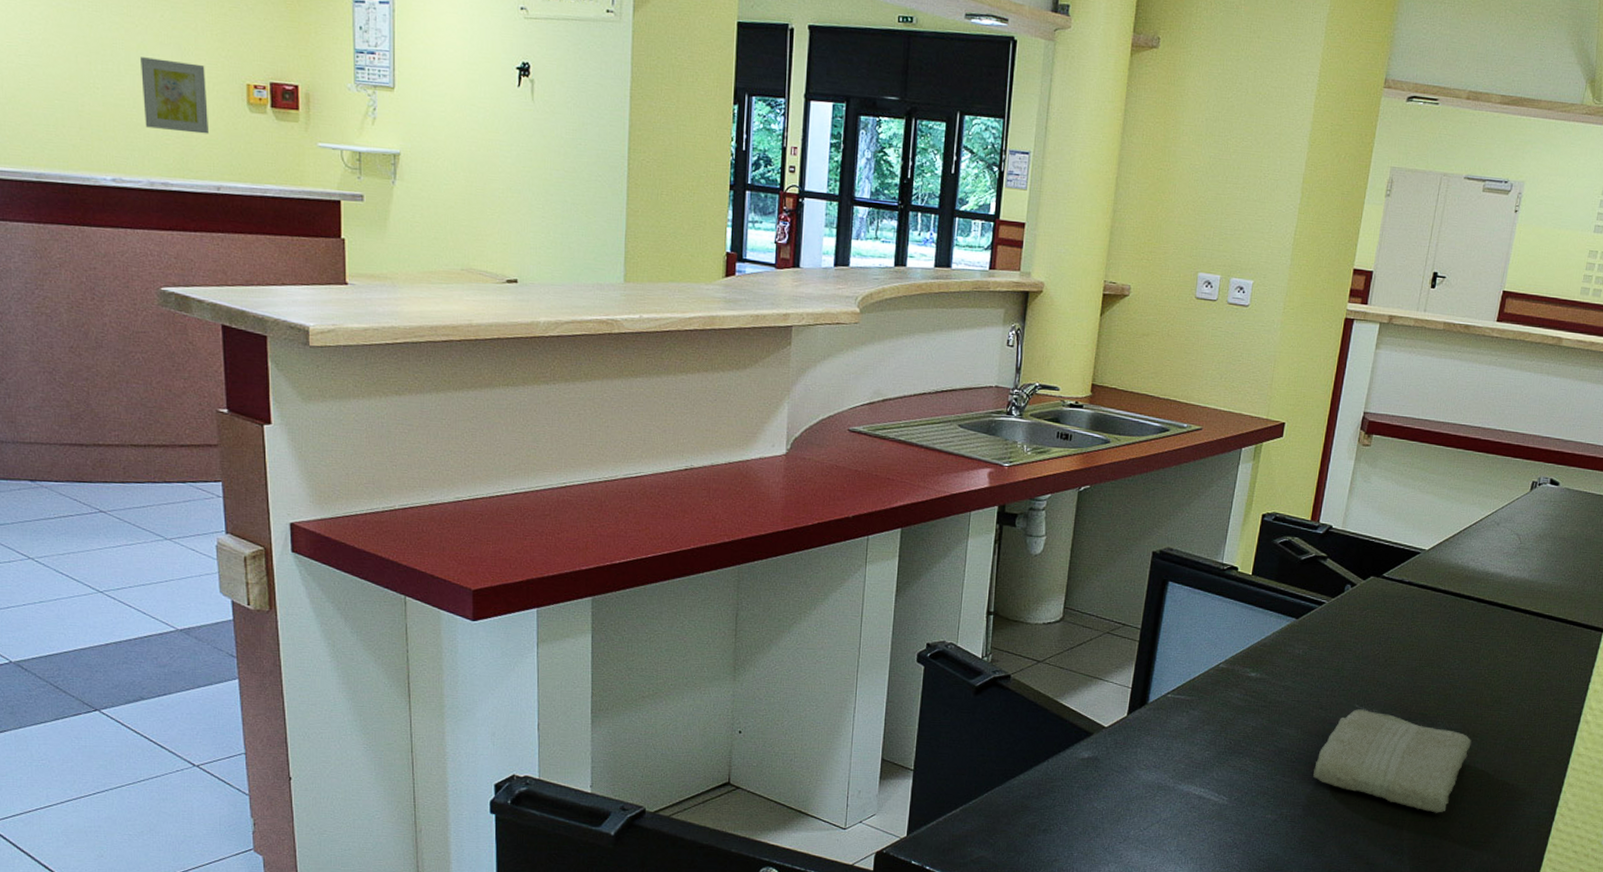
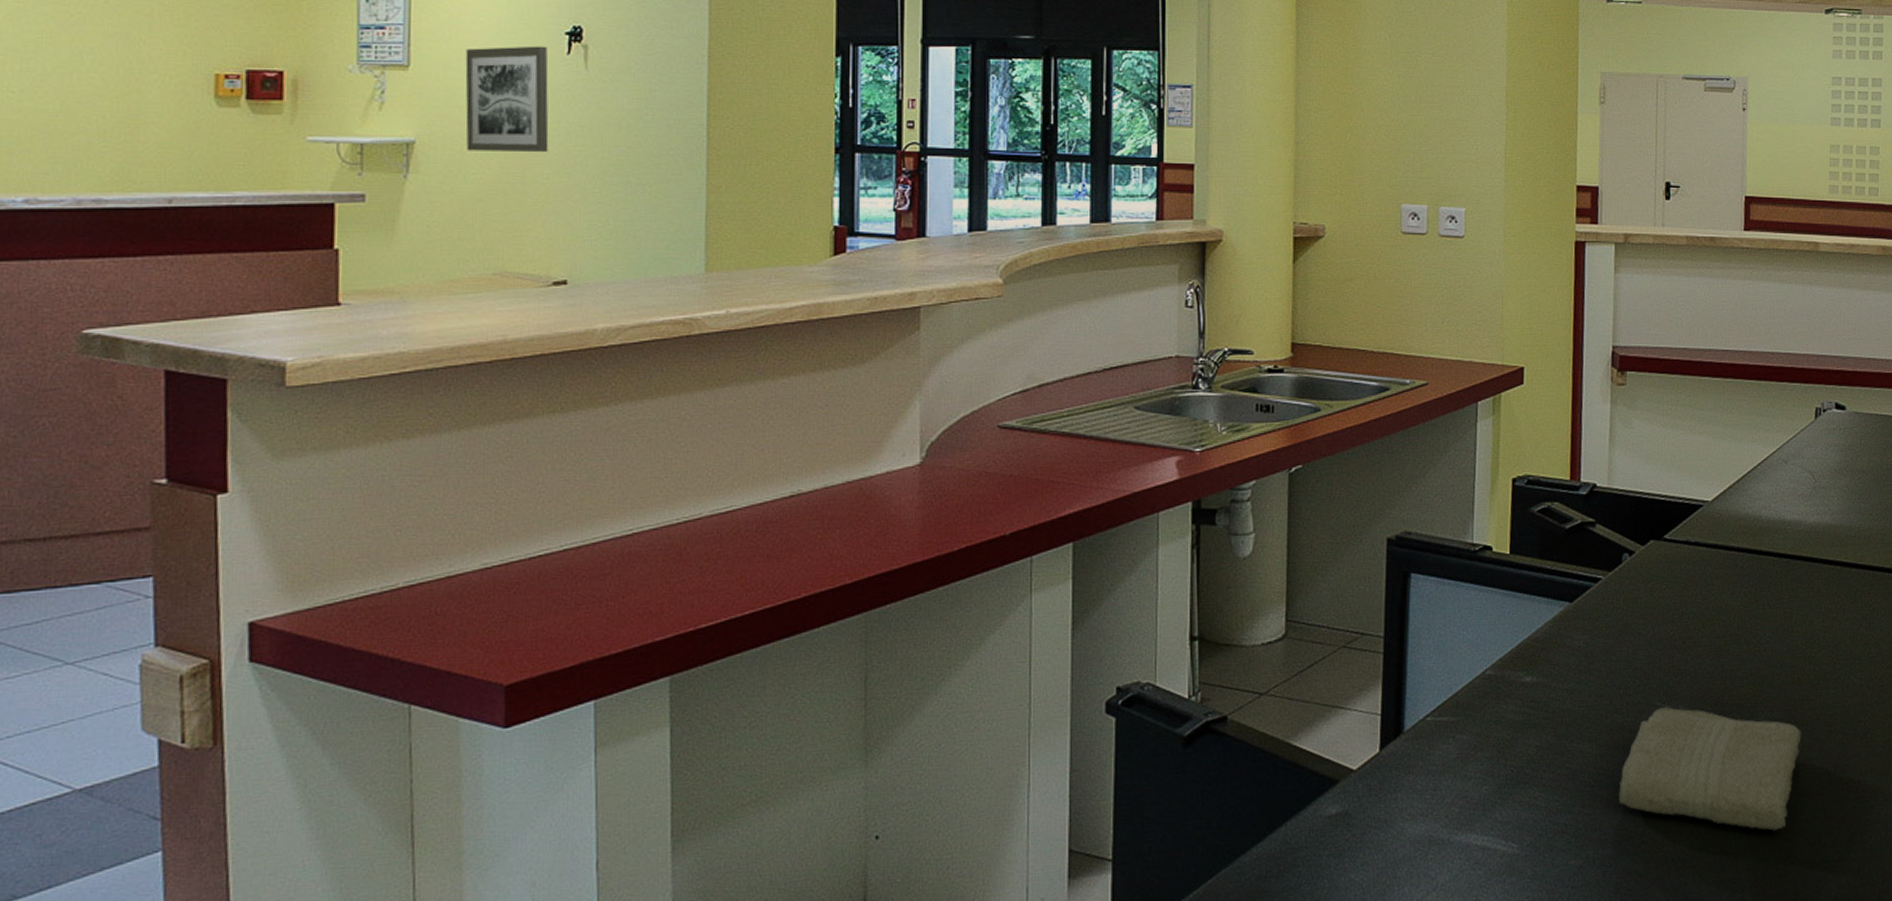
wall art: present [141,57,210,134] -> none [73,51,162,137]
wall art: none [438,76,503,171] -> present [465,46,549,153]

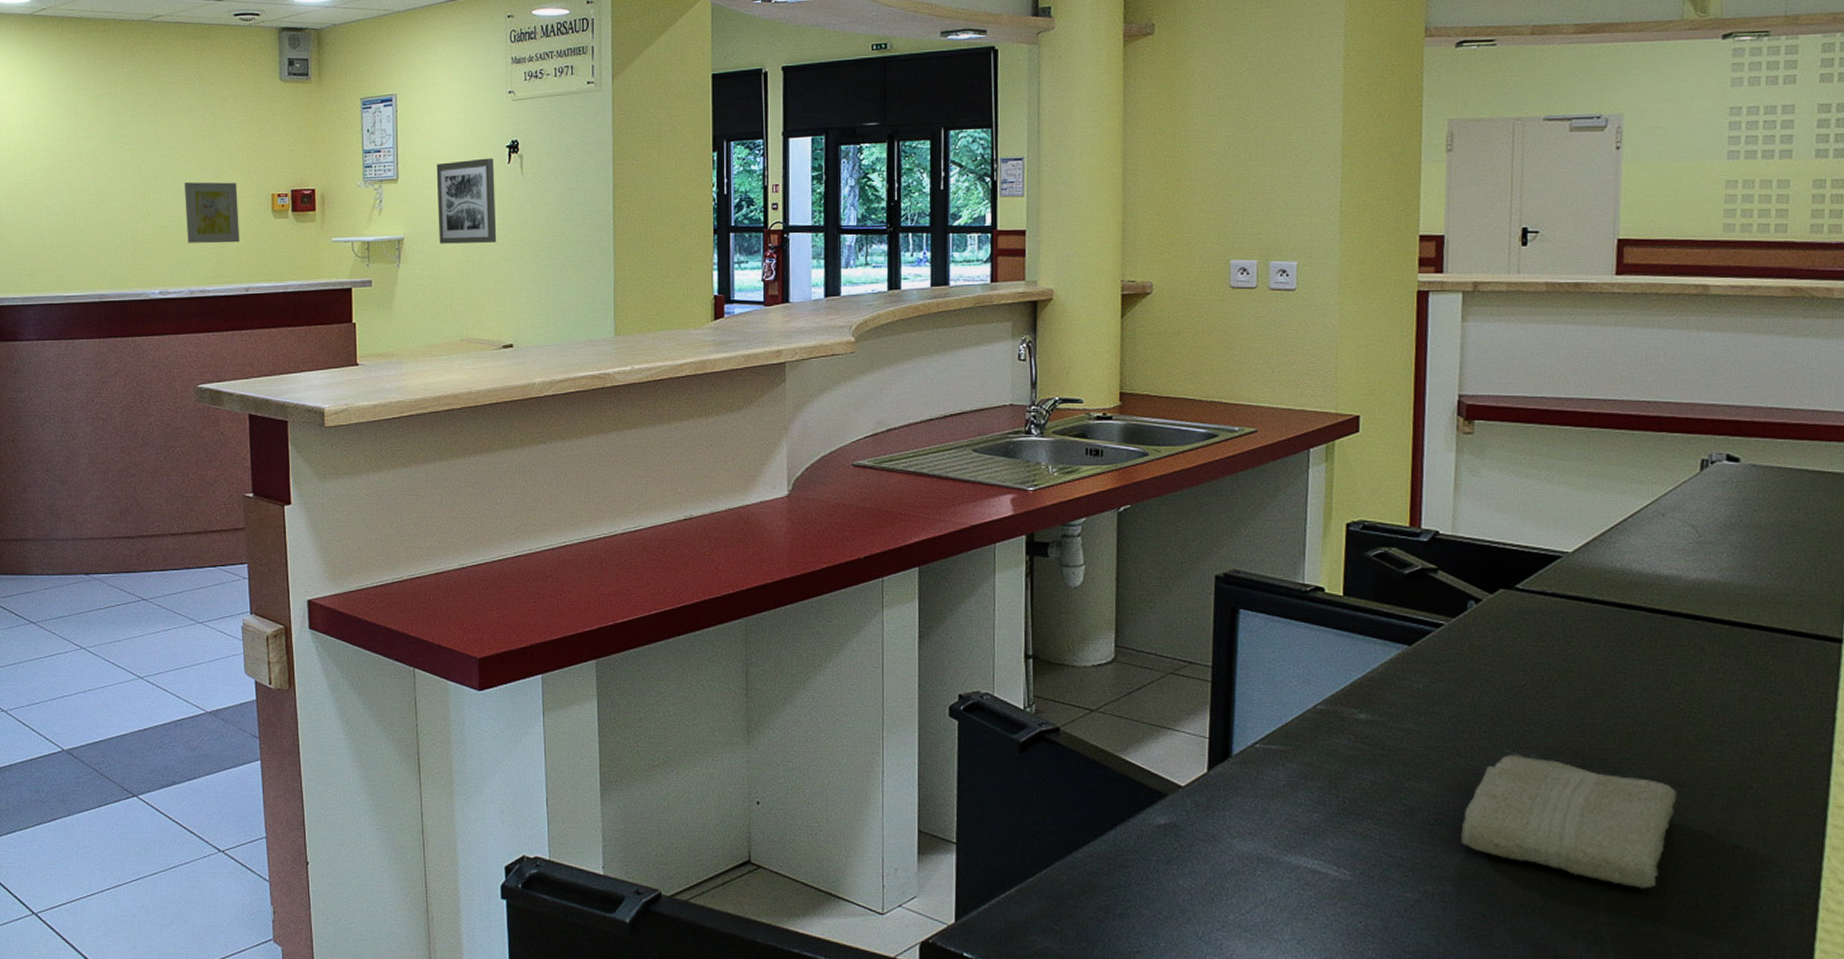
wall art: none [73,51,162,137] -> present [185,182,240,244]

